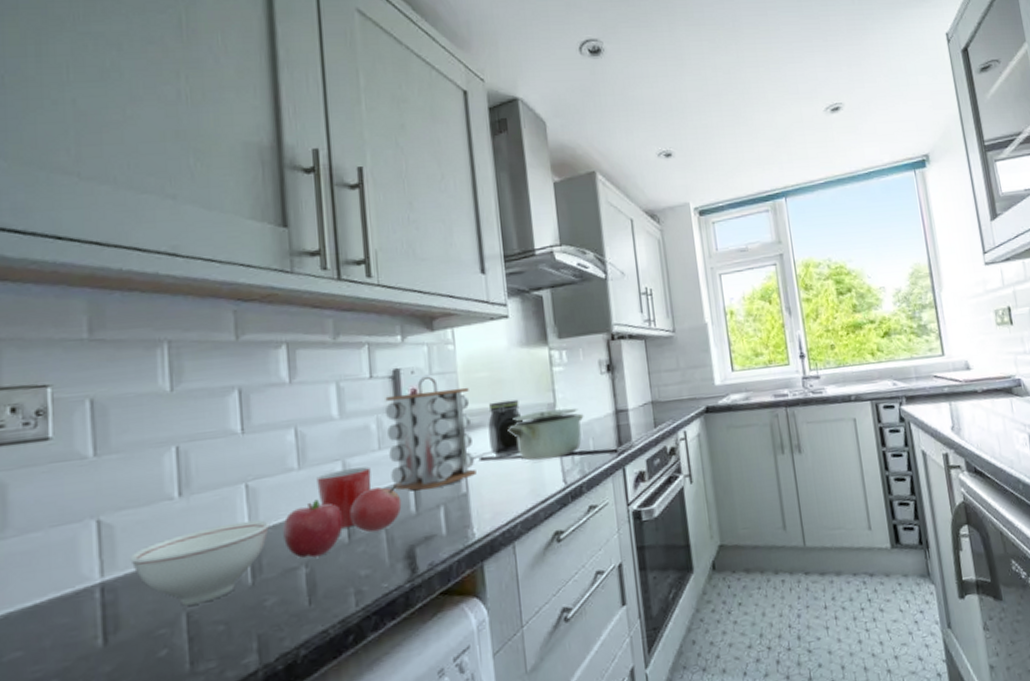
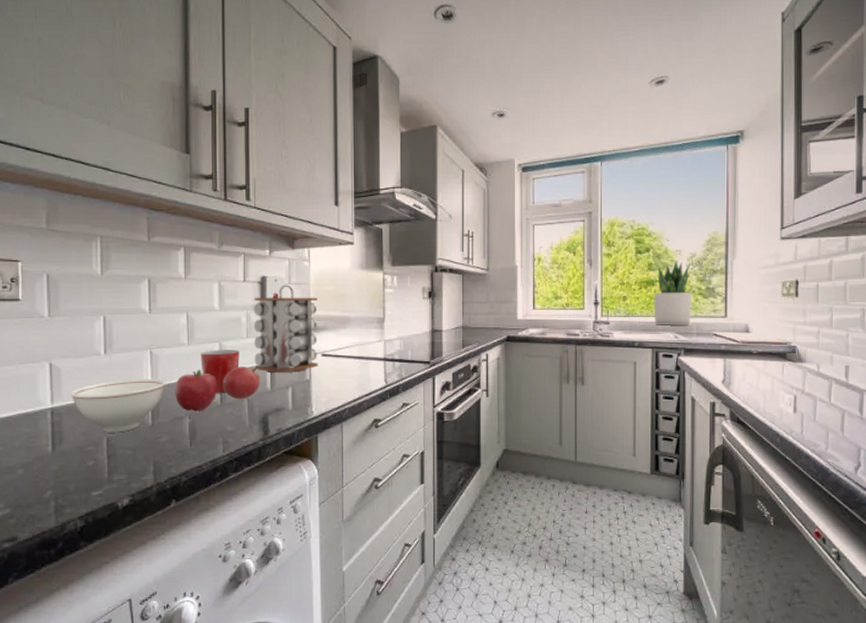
jar: present [488,399,524,457] -> none [330,311,358,355]
saucepan: present [507,407,584,461] -> none [345,322,406,363]
planter: none [863,299,907,374] -> present [654,261,691,326]

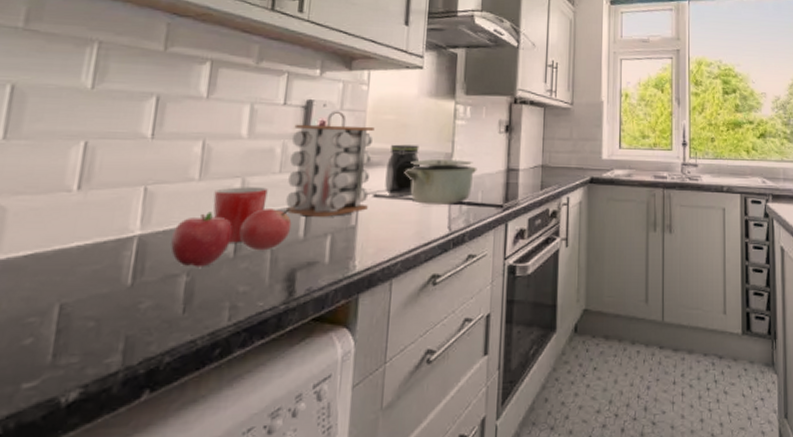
bowl: present [70,378,166,433] -> none [15,222,161,297]
jar: none [330,311,358,355] -> present [385,144,421,197]
saucepan: none [345,322,406,363] -> present [404,159,477,206]
planter: present [654,261,691,326] -> none [741,103,778,170]

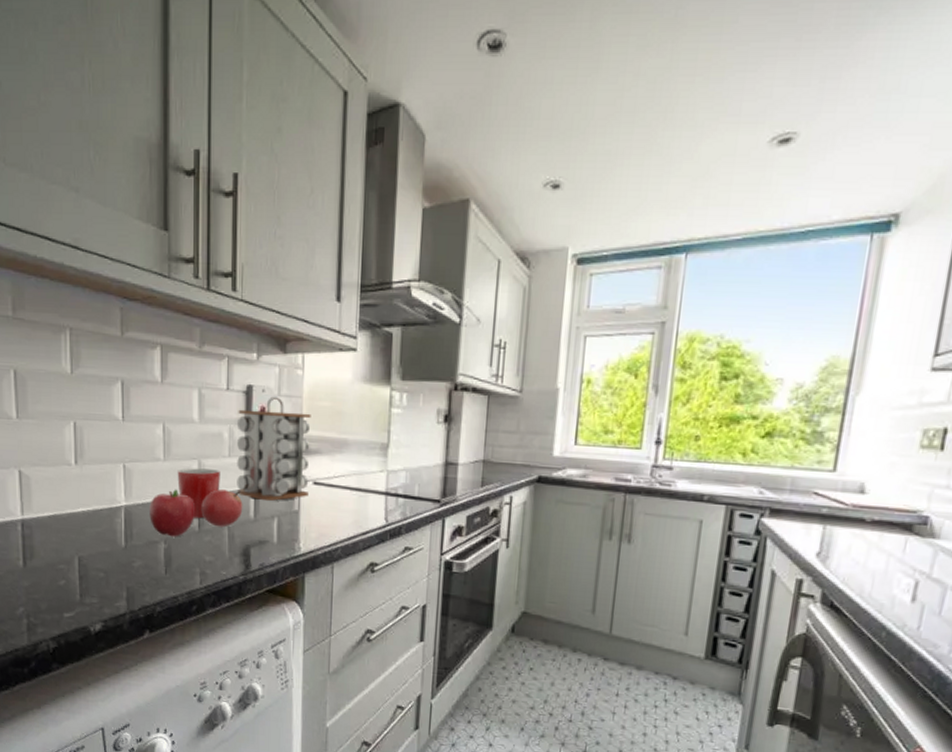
jar: present [385,144,421,197] -> none [323,432,357,486]
saucepan: present [404,159,477,206] -> none [341,449,414,497]

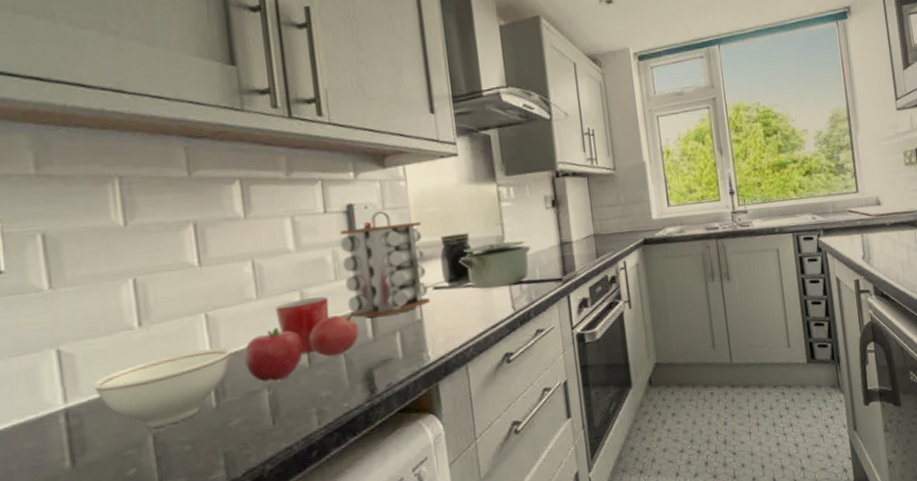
bowl: none [41,494,140,553] -> present [92,347,232,428]
jar: none [323,432,357,486] -> present [439,232,474,286]
saucepan: none [341,449,414,497] -> present [459,240,531,290]

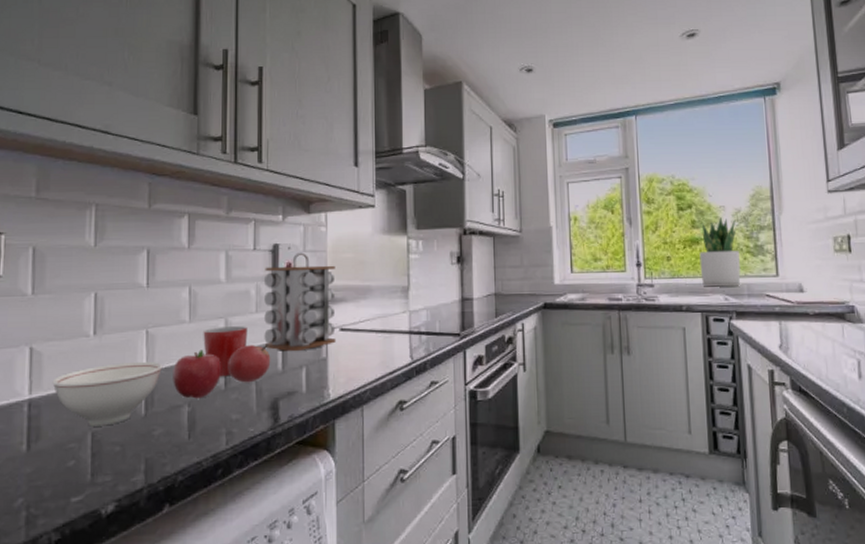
jar: present [439,232,474,286] -> none [349,280,380,330]
saucepan: present [459,240,531,290] -> none [366,291,433,337]
planter: none [787,141,826,208] -> present [699,217,741,287]

